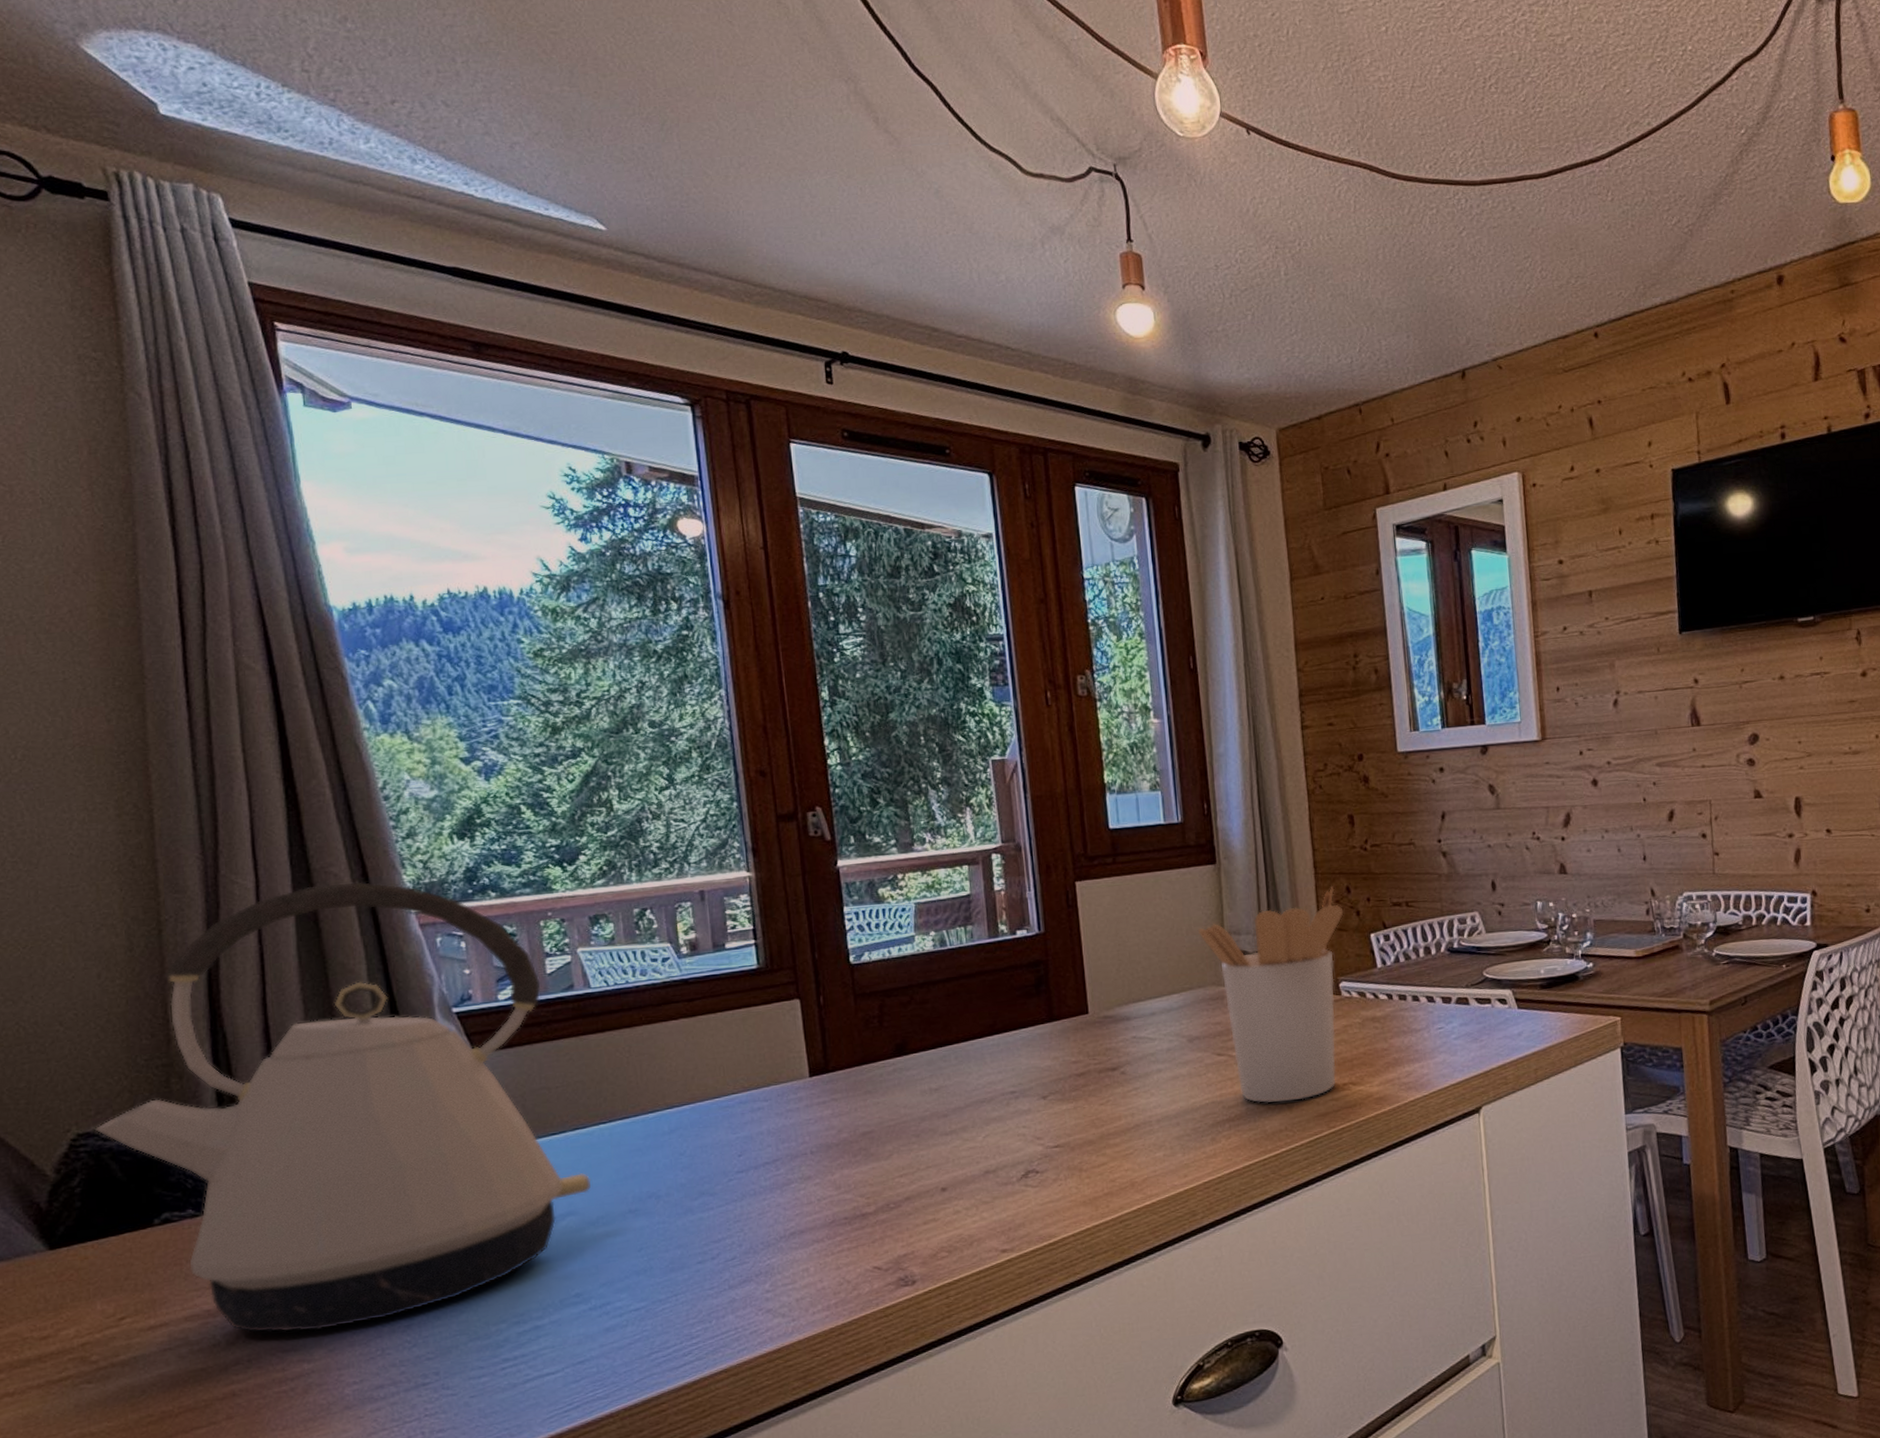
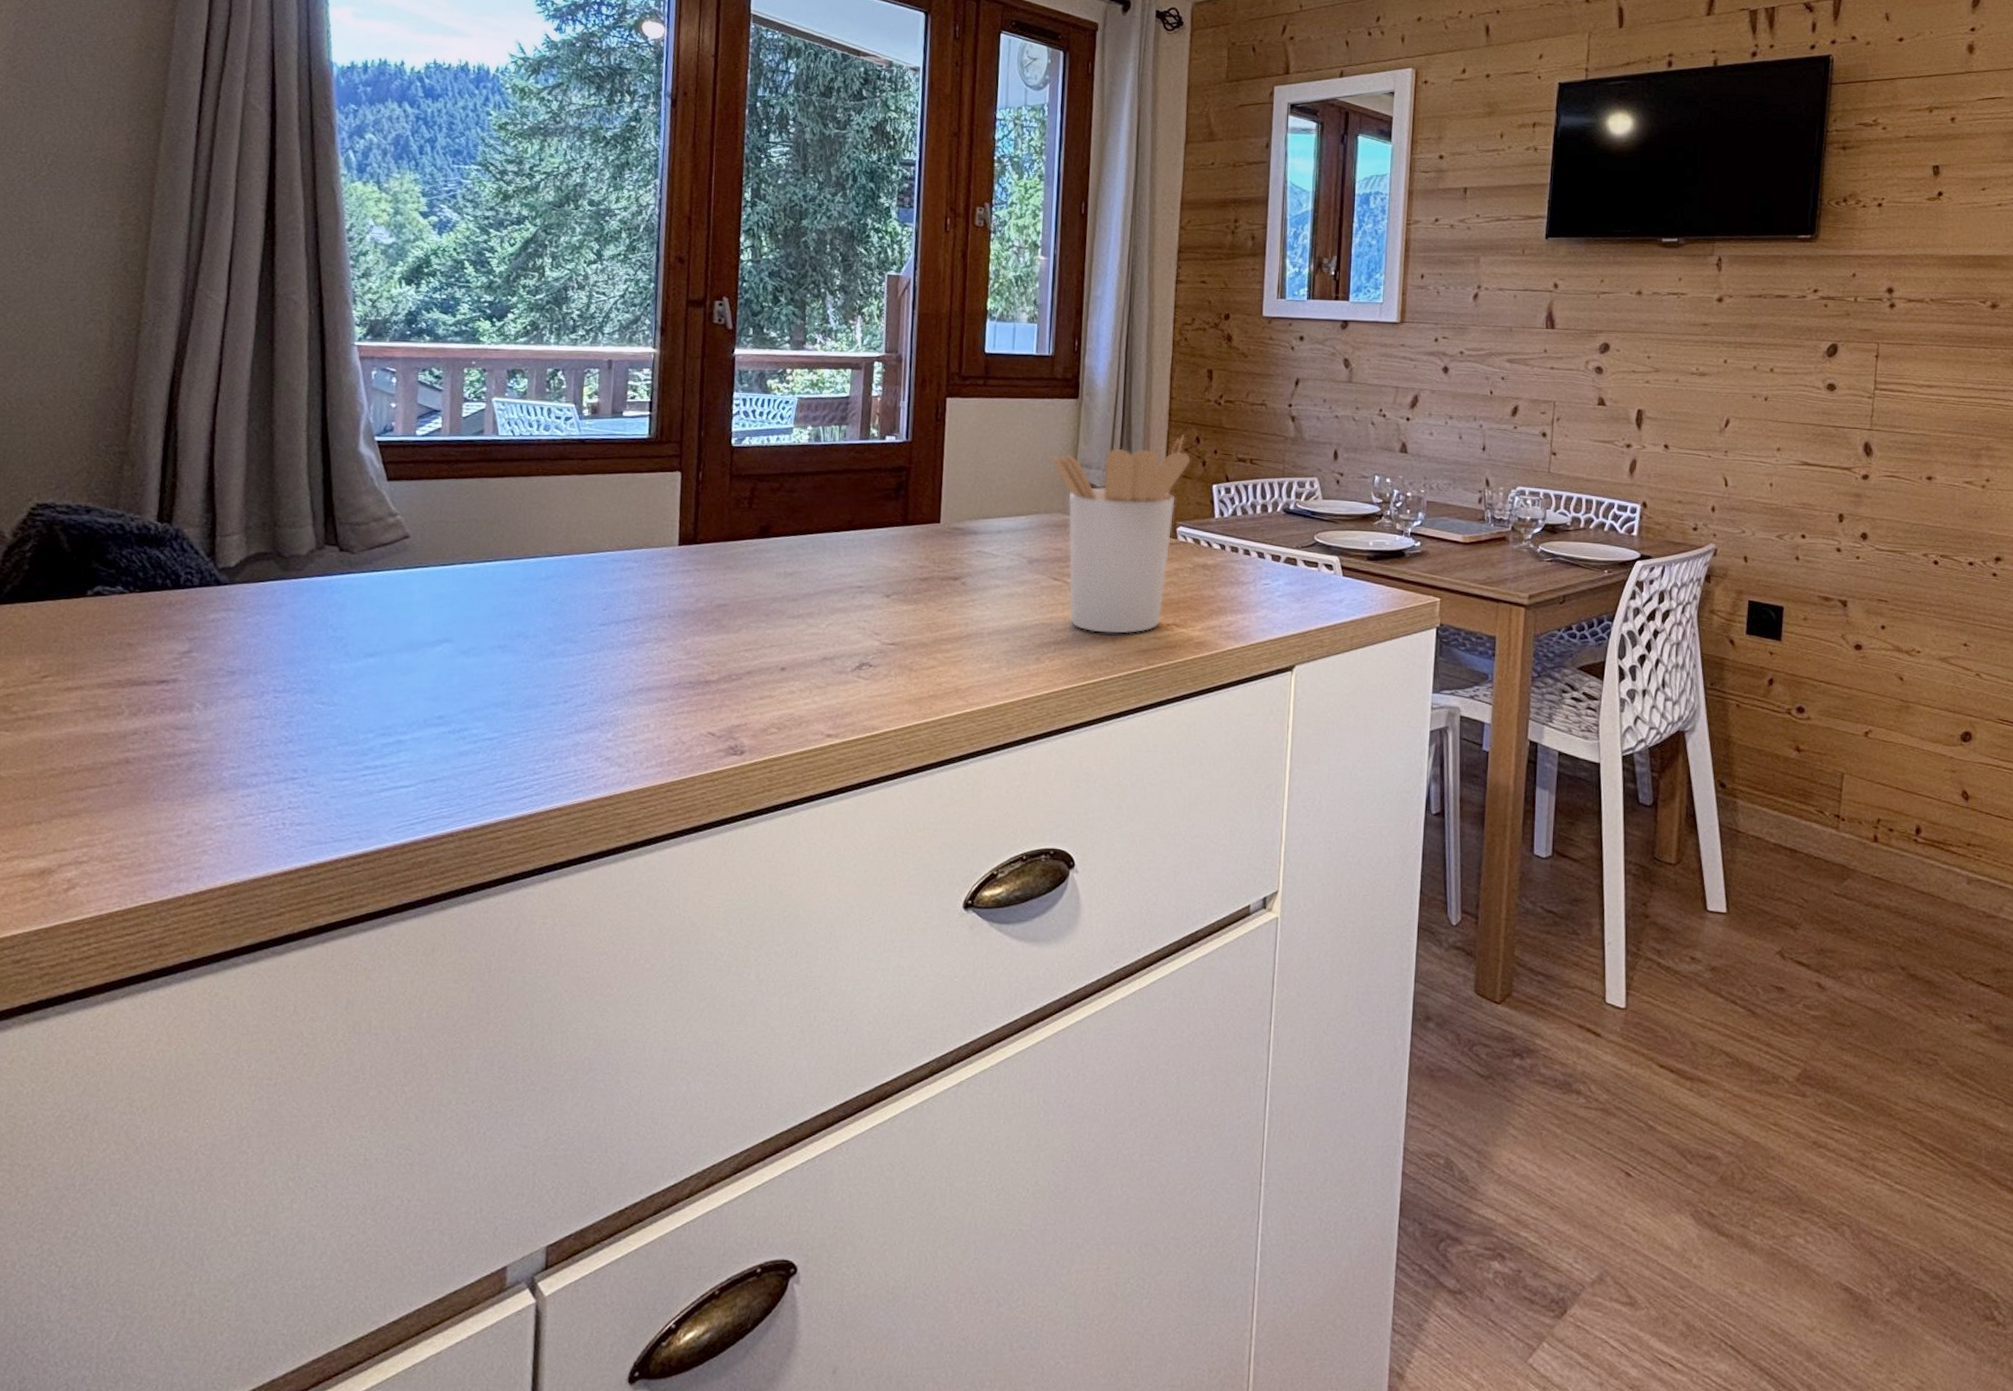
kettle: present [95,881,591,1332] -> none [52,309,470,715]

